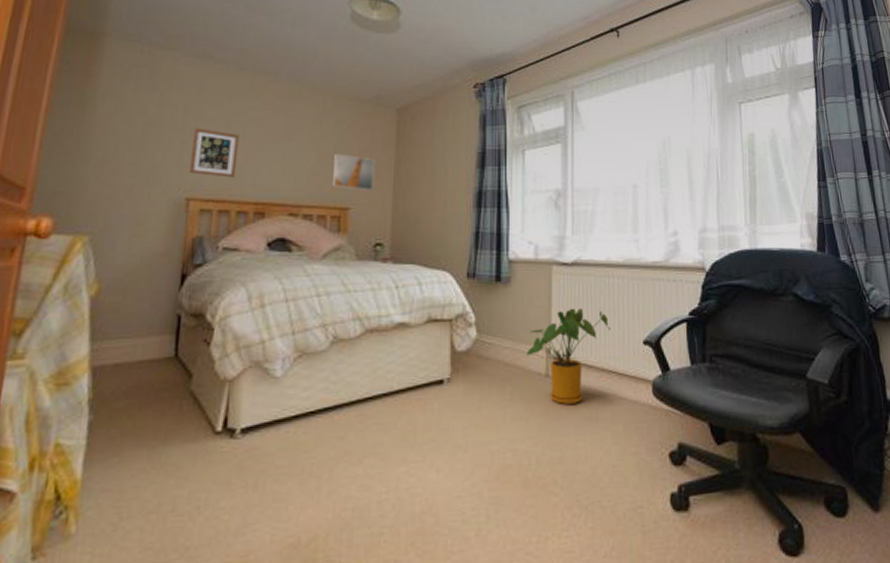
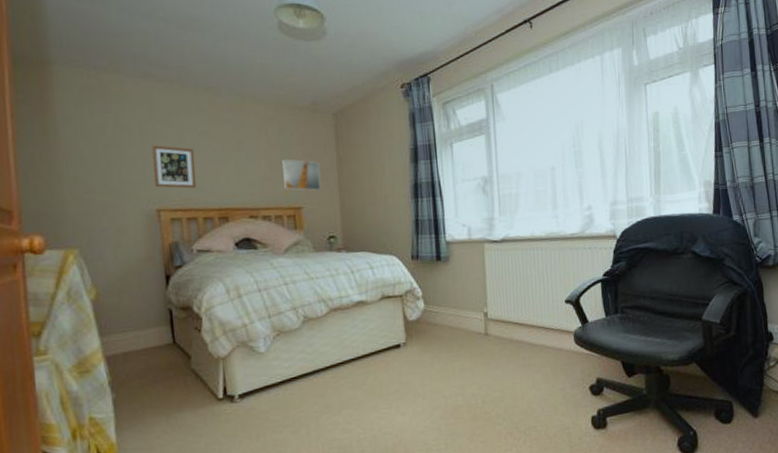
house plant: present [525,308,611,404] -> none [466,277,537,356]

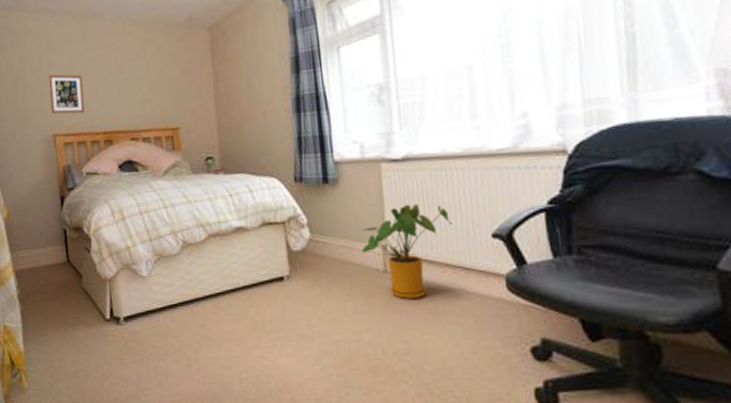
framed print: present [282,159,321,191] -> none [160,78,198,111]
house plant: none [466,277,537,356] -> present [360,203,452,299]

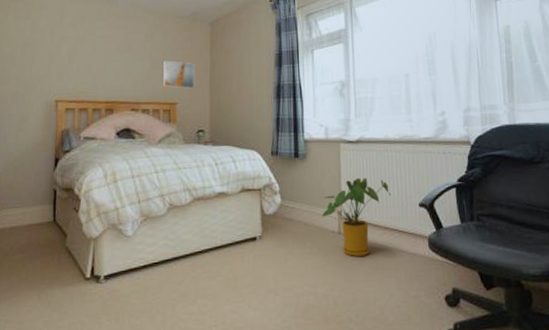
picture frame: present [48,74,85,114] -> none [56,46,92,83]
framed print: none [160,78,198,111] -> present [163,60,195,89]

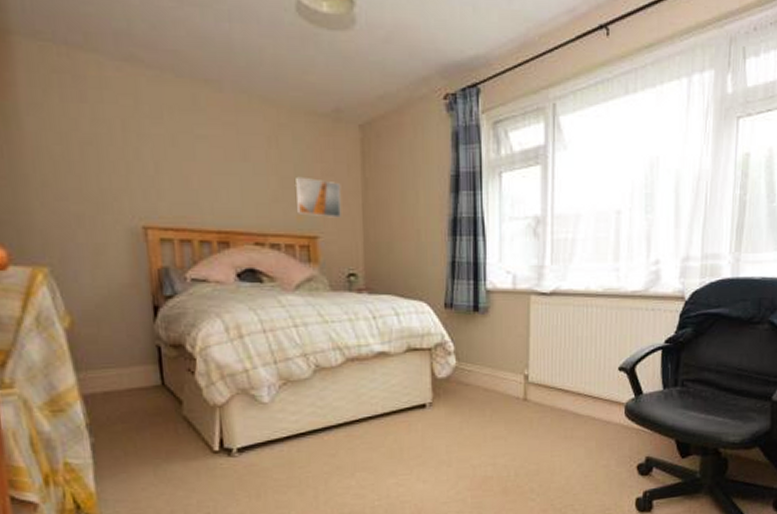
house plant: present [321,177,391,256] -> none [503,336,587,425]

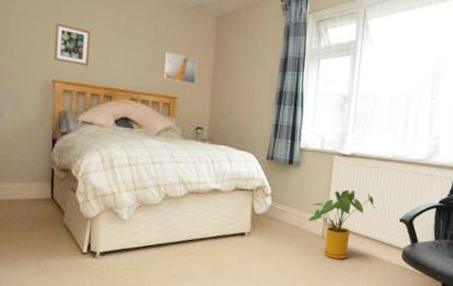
picture frame: none [137,147,192,204] -> present [53,22,91,66]
house plant: none [503,336,587,425] -> present [307,189,375,259]

